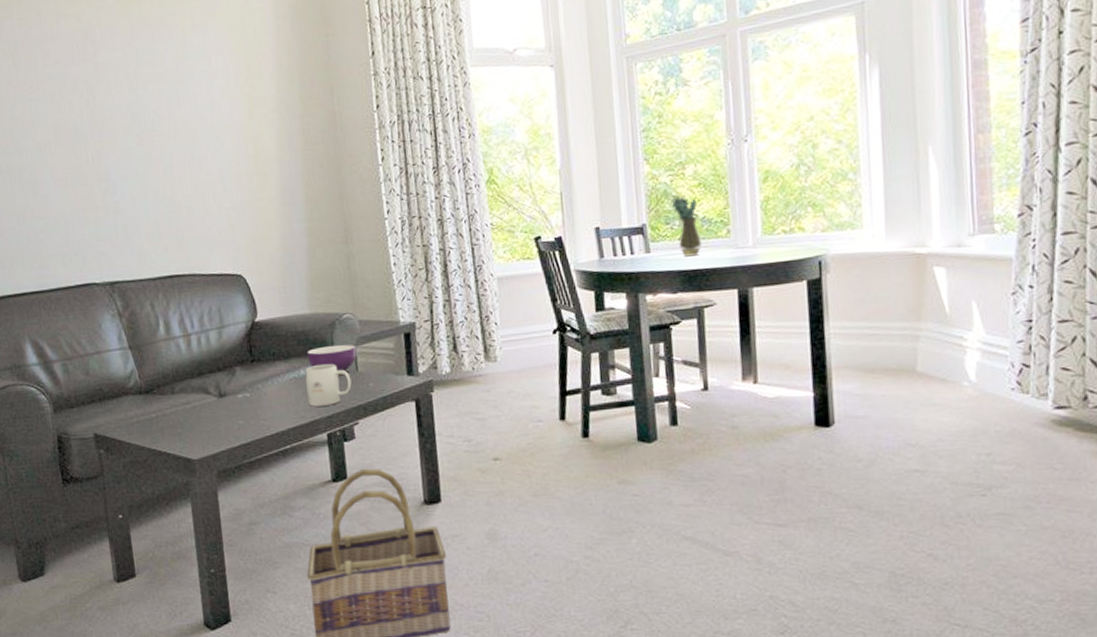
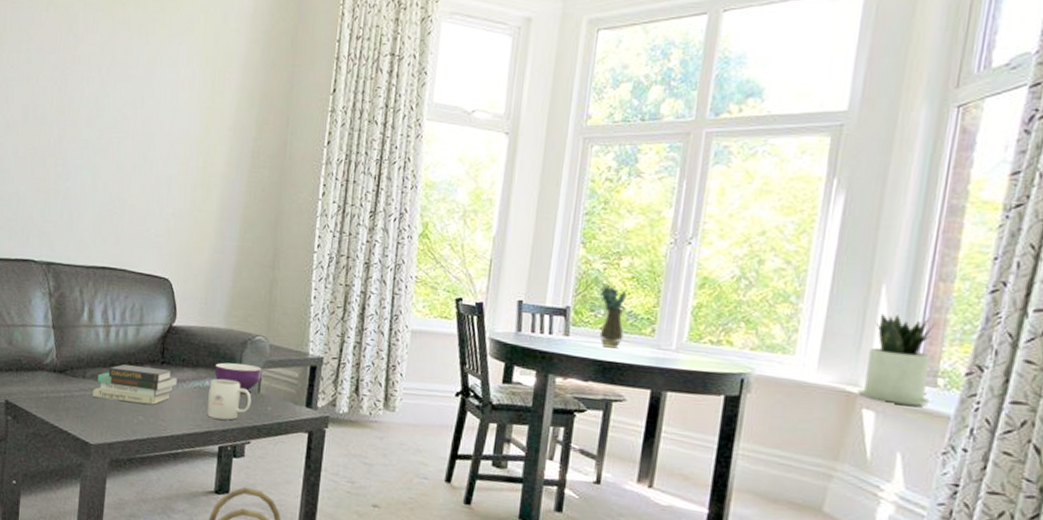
books: none [185,367,272,411] -> present [93,364,178,405]
planter: none [925,169,993,258] -> present [857,313,936,407]

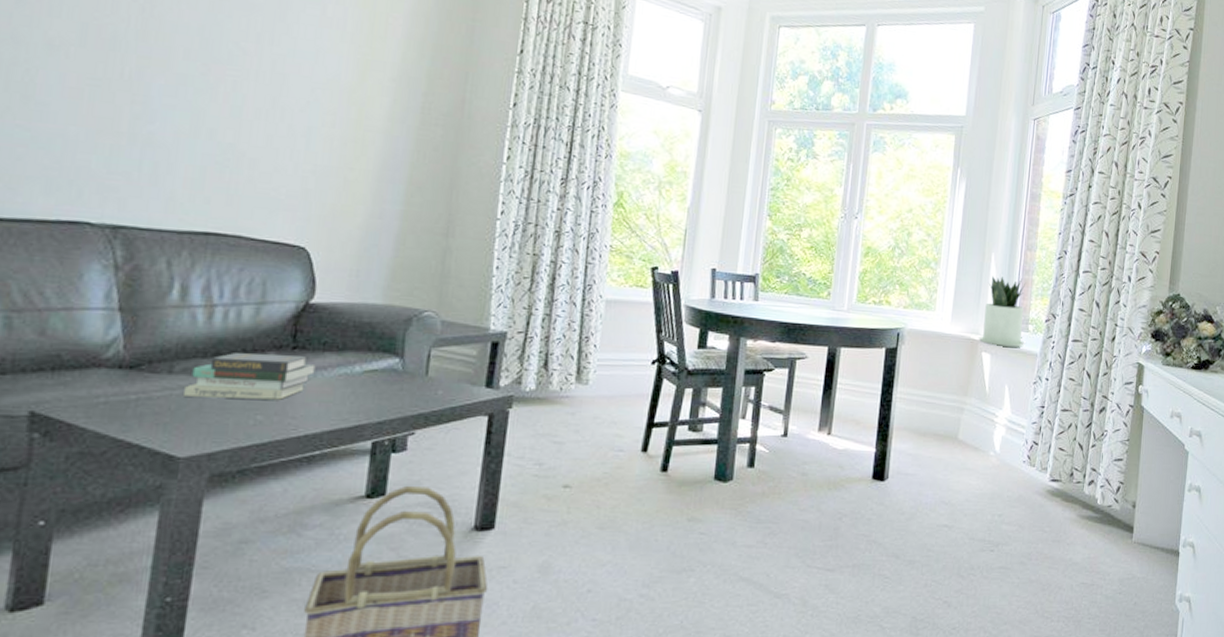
mug: present [207,379,252,420] -> none [357,363,418,410]
bowl: present [214,362,262,394] -> none [367,343,431,379]
vase: present [599,282,627,349] -> none [784,251,807,311]

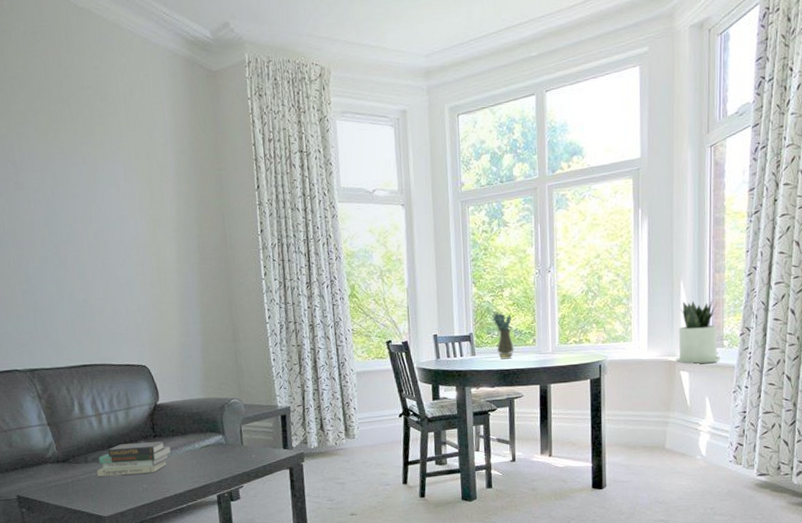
vase: none [784,251,807,311] -> present [492,310,514,359]

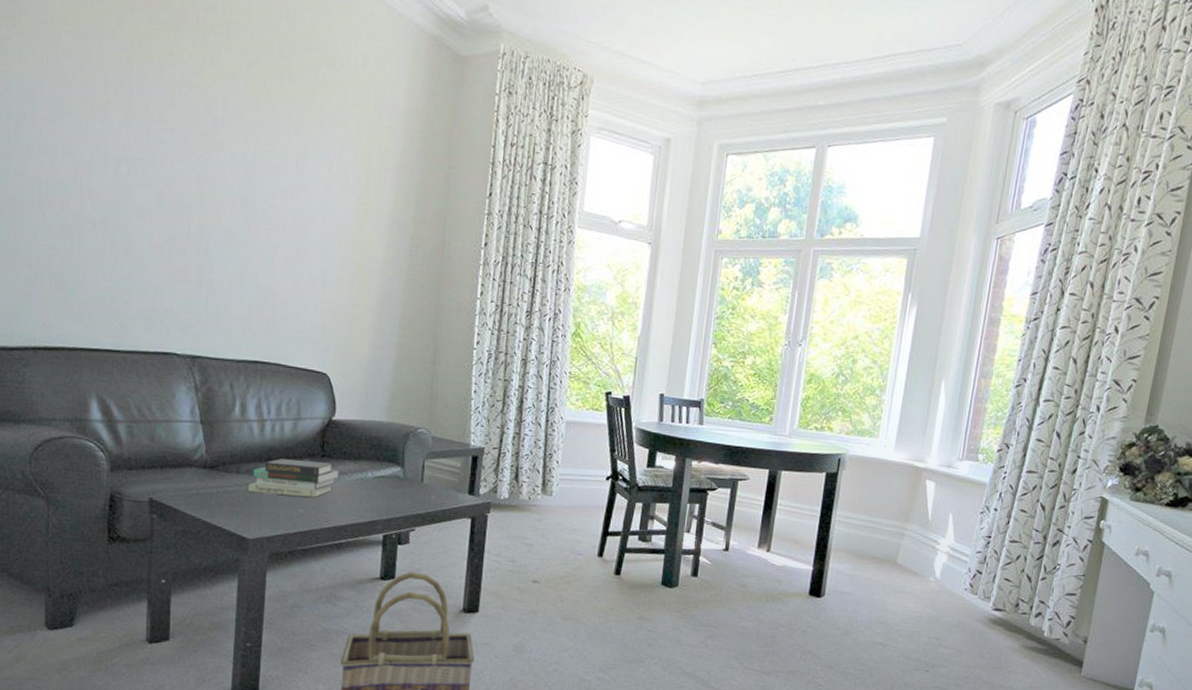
vase: present [492,310,514,359] -> none [728,378,750,435]
planter: present [675,299,722,364] -> none [922,404,978,477]

